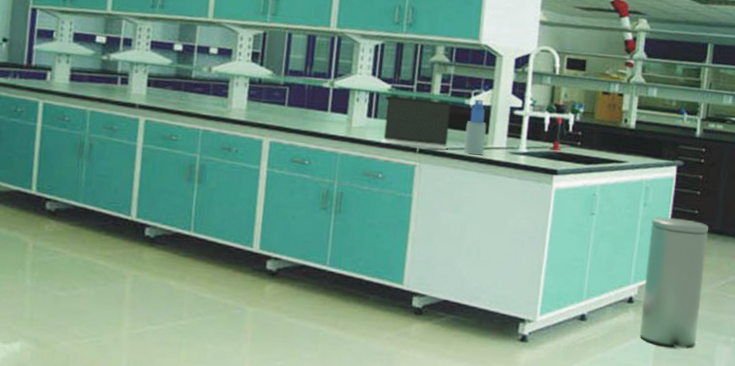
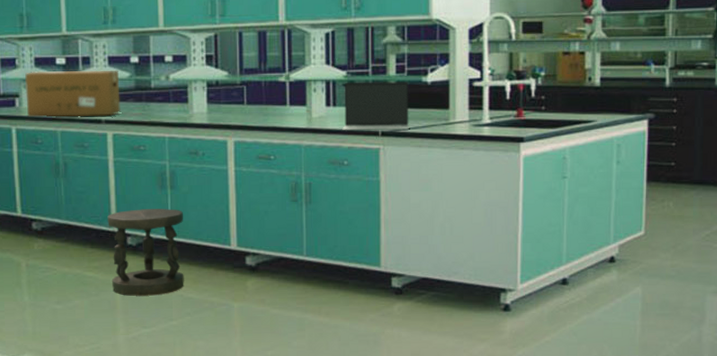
box: none [57,45,160,102] -> present [25,70,121,118]
stool: none [122,200,208,292] -> present [107,209,184,296]
spray bottle: present [463,99,487,156] -> none [426,76,447,132]
pedal bin: present [640,216,709,349] -> none [624,172,688,304]

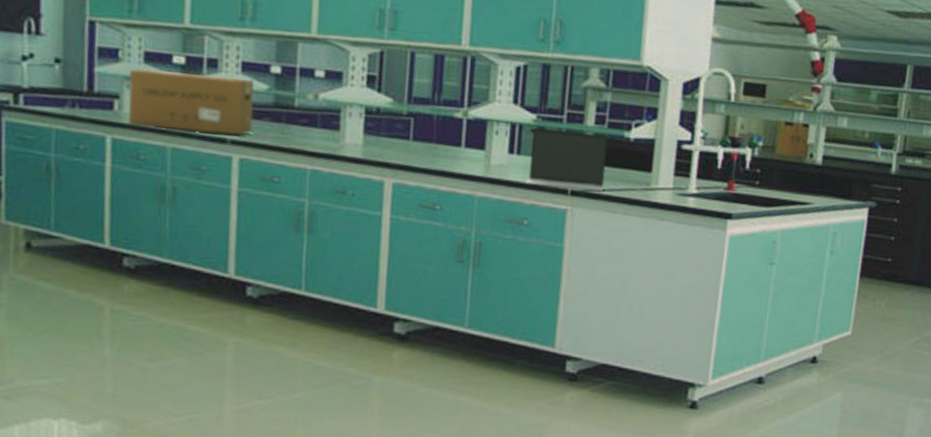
stool: present [107,209,184,296] -> none [221,253,321,361]

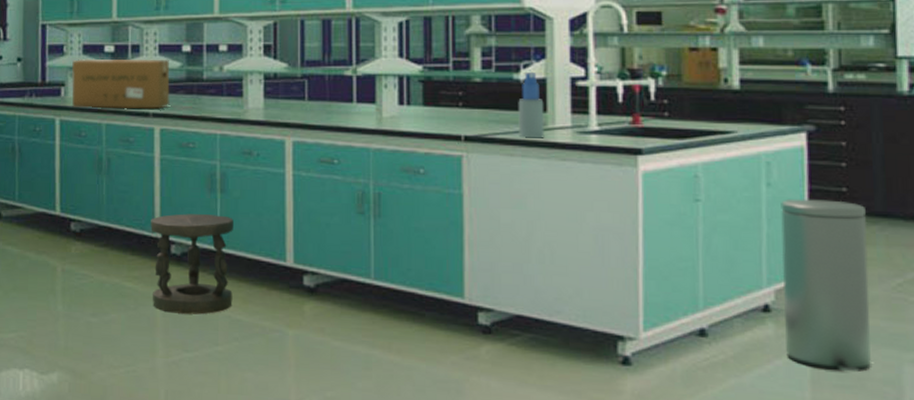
stool: none [221,253,321,361] -> present [151,214,234,315]
laptop: present [525,127,609,192] -> none [418,78,498,136]
spray bottle: none [623,131,650,198] -> present [518,72,545,138]
pedal bin: none [824,265,903,413] -> present [781,198,871,372]

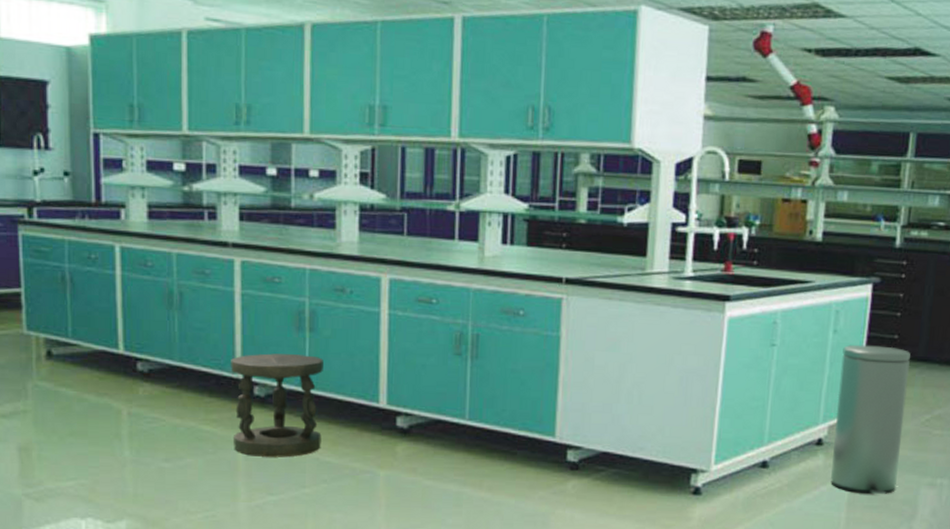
box: present [71,58,170,110] -> none [134,176,252,239]
spray bottle: present [518,72,545,138] -> none [618,216,645,283]

